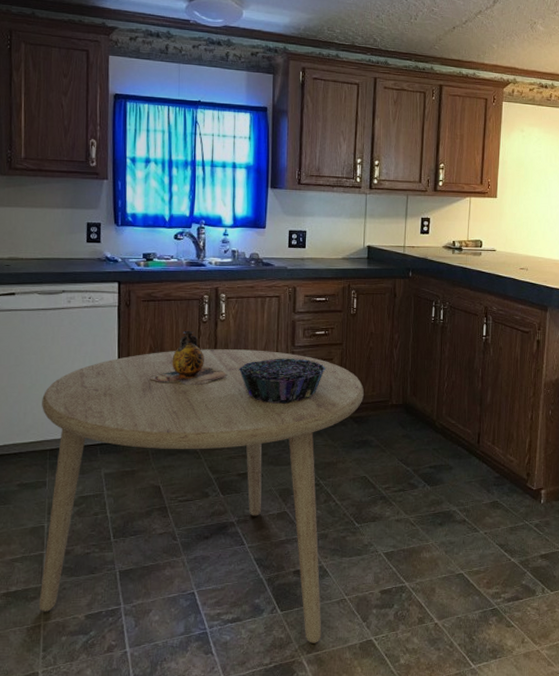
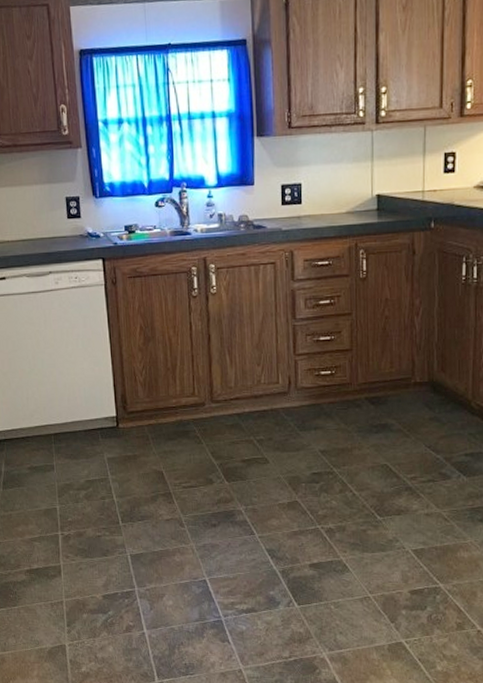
dining table: present [38,349,364,644] -> none [41,325,380,641]
vase: present [149,330,227,385] -> none [143,306,223,366]
decorative bowl: present [238,358,326,404] -> none [235,332,334,384]

